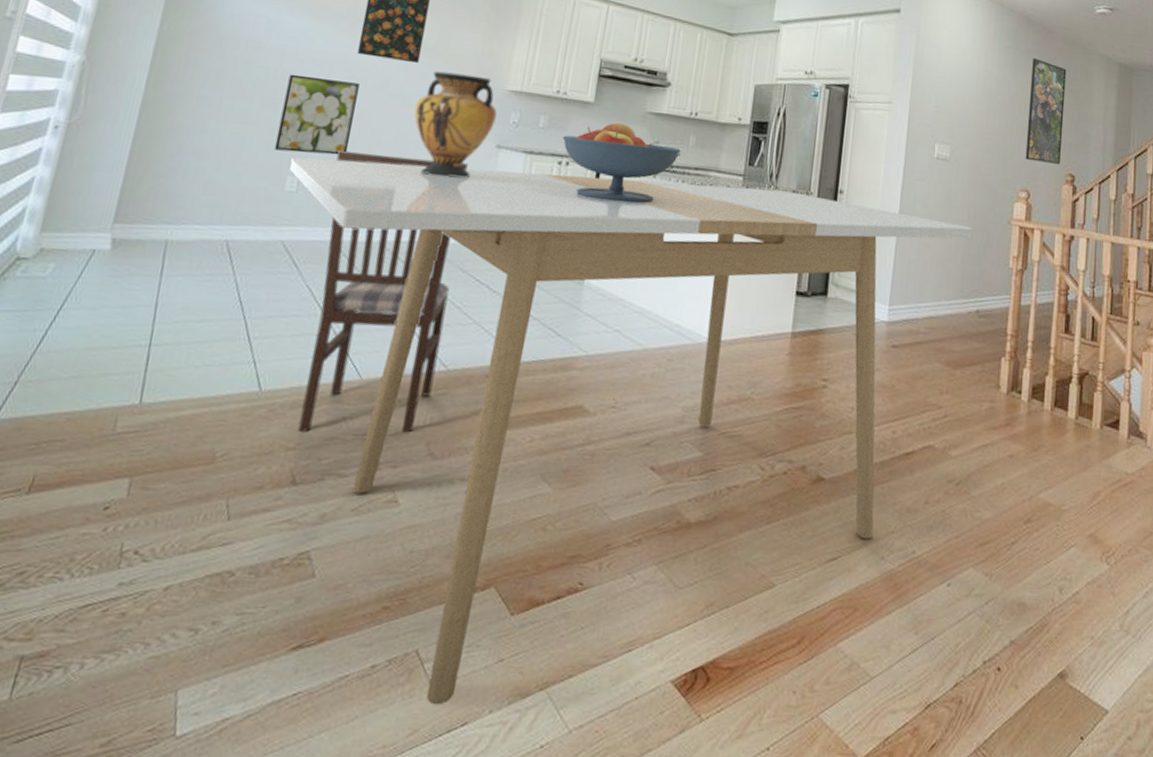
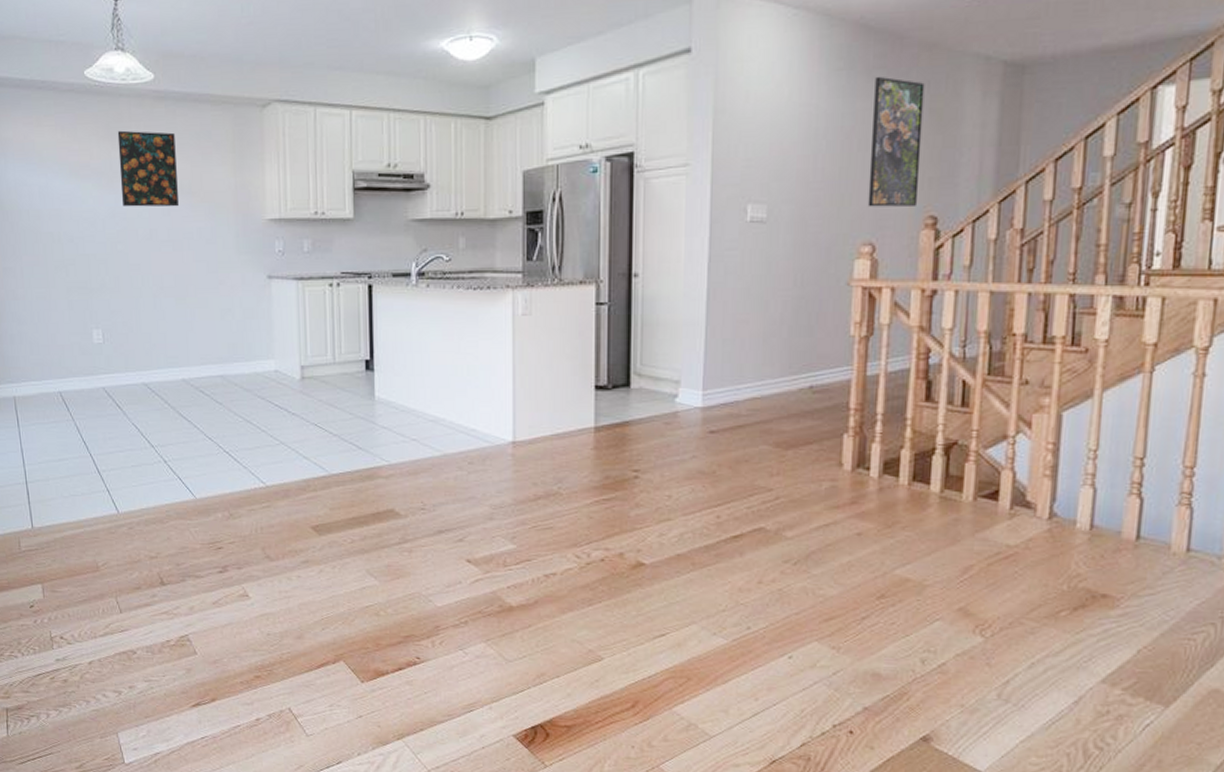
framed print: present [274,74,360,155] -> none [71,235,137,308]
dining table: present [289,157,972,706] -> none [91,282,800,749]
dining chair: present [298,150,468,433] -> none [129,298,257,543]
vase: present [414,70,497,178] -> none [185,209,262,313]
fruit bowl: present [562,123,681,203] -> none [328,236,452,316]

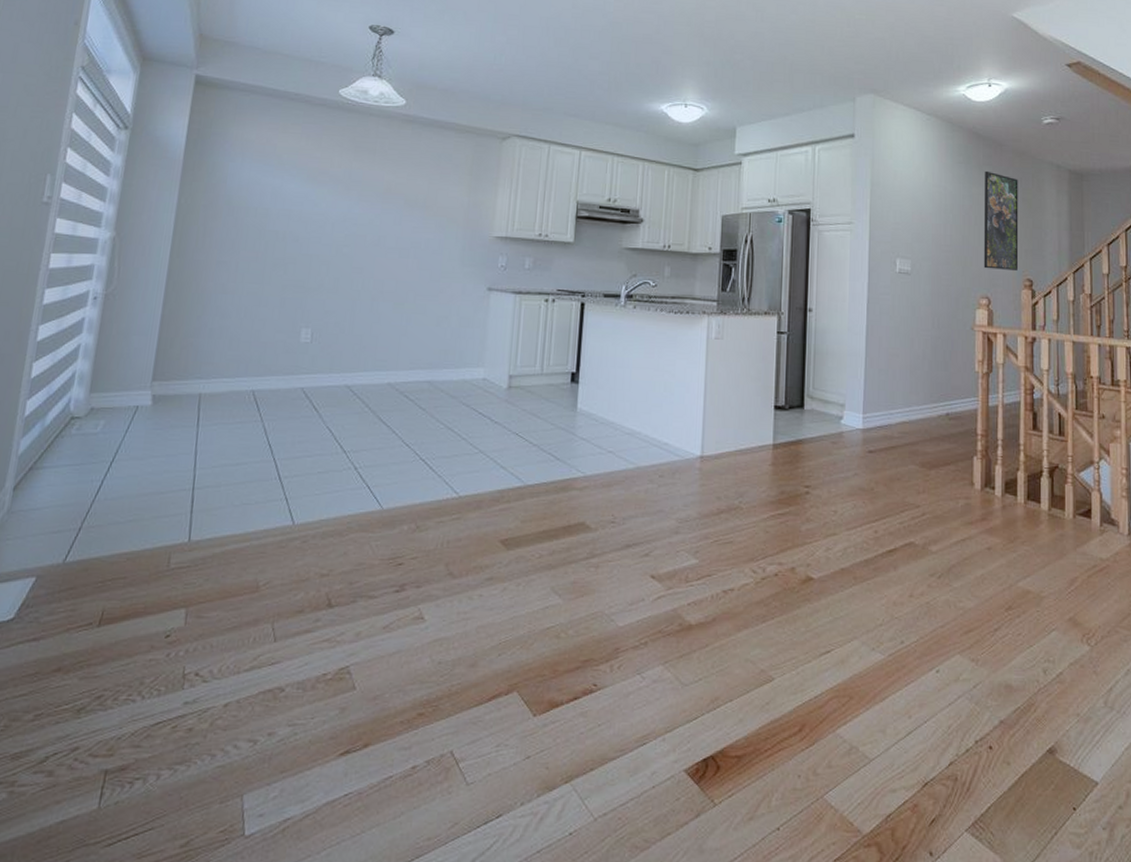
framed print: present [117,130,180,207] -> none [355,145,417,218]

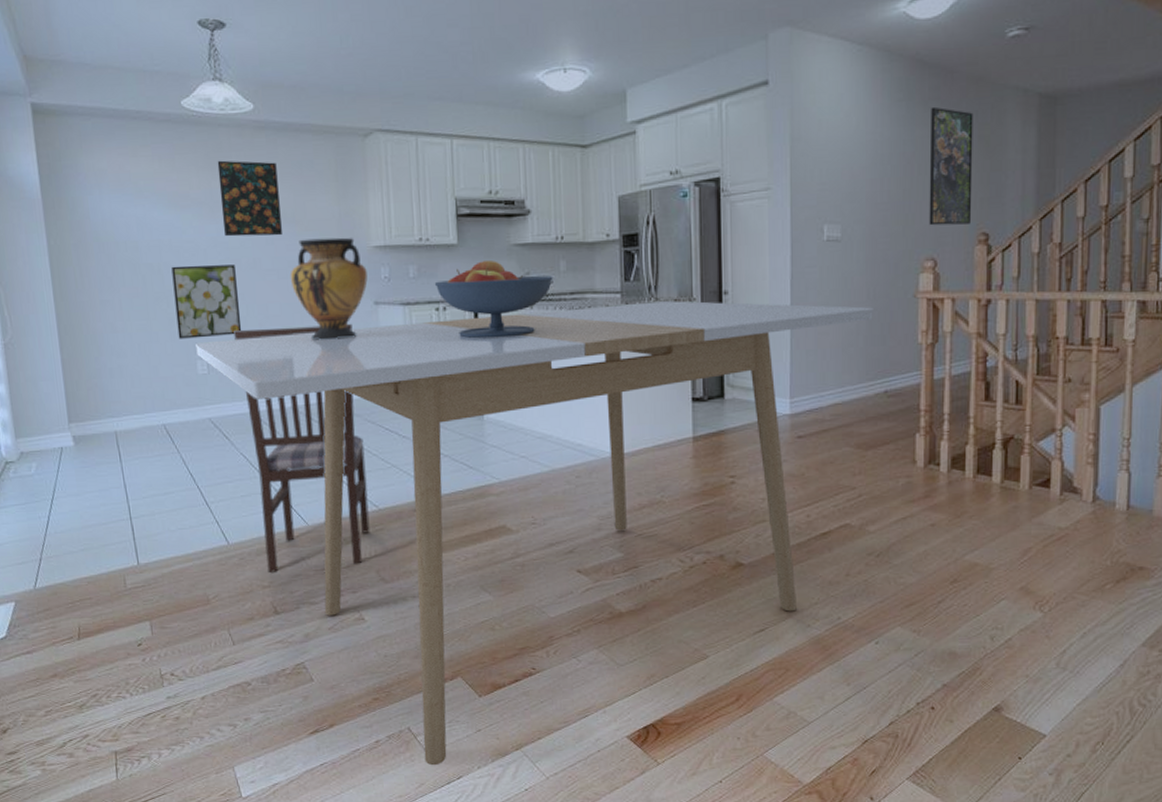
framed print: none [288,235,359,307] -> present [171,264,242,339]
dining table: none [303,310,937,800] -> present [194,301,873,766]
dining chair: none [330,302,463,559] -> present [234,324,370,572]
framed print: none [355,145,417,218] -> present [217,160,283,237]
vase: none [410,223,486,321] -> present [290,237,368,340]
fruit bowl: none [547,260,658,333] -> present [434,261,553,338]

